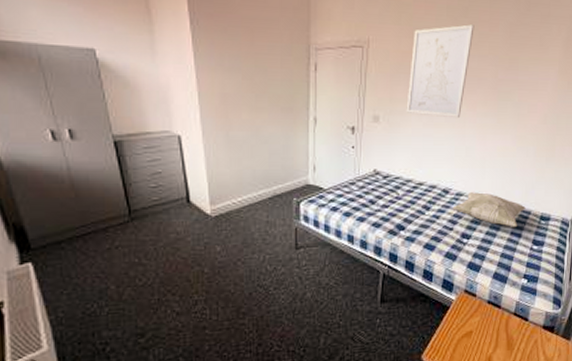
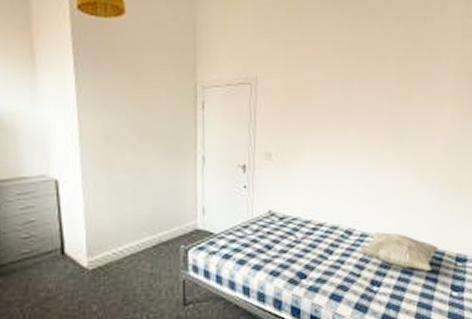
wall art: present [406,24,475,119] -> none [299,60,363,153]

